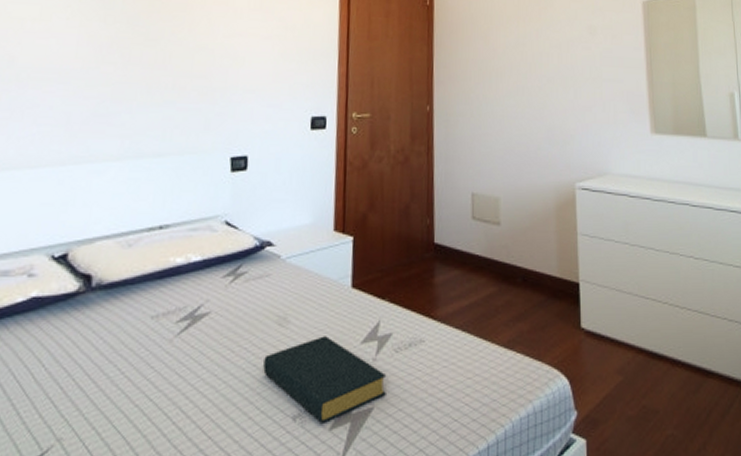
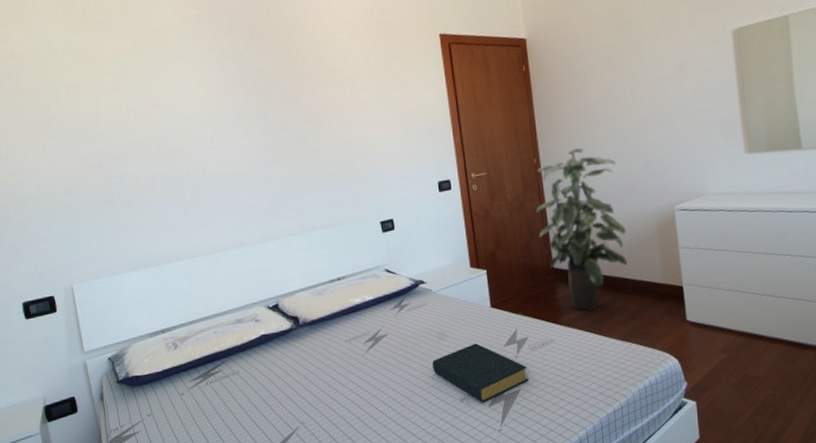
indoor plant: none [421,101,521,304] -> present [536,148,627,311]

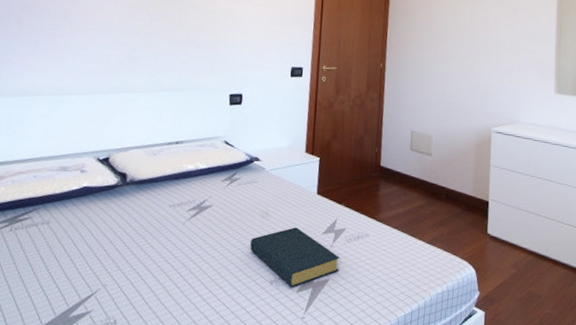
indoor plant: present [536,148,627,311] -> none [372,61,450,211]

